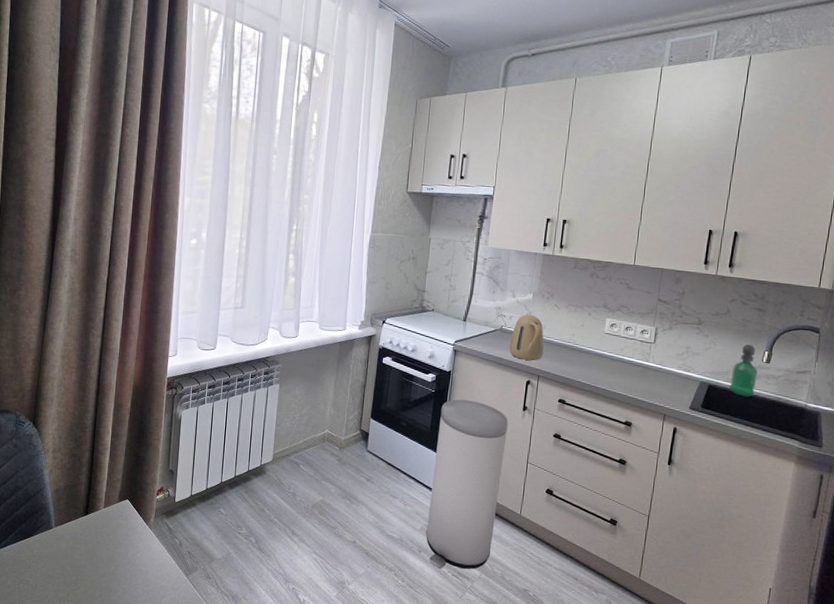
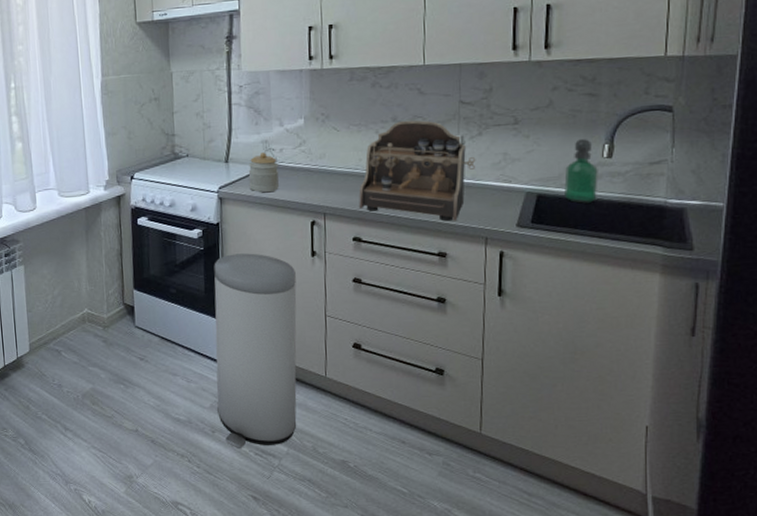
jar: none [480,317,507,352] -> present [248,152,279,193]
kettle: present [509,314,544,361] -> none [284,143,327,198]
spice rack: none [567,308,665,397] -> present [359,120,476,221]

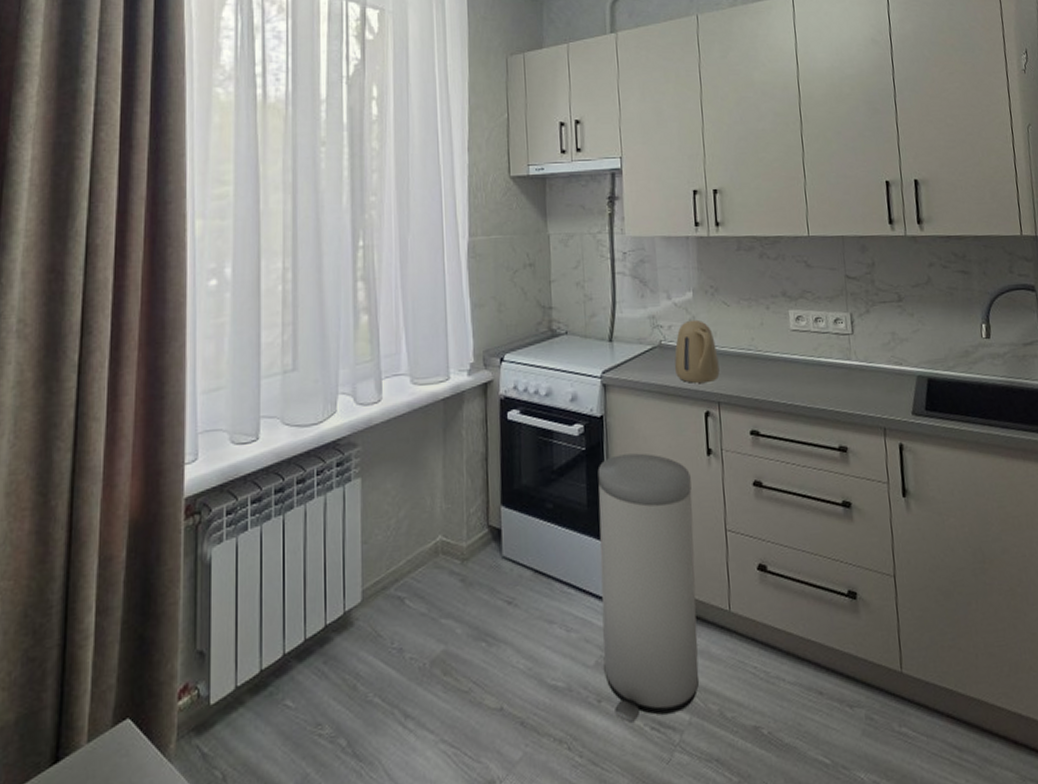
jar: present [248,152,279,193] -> none [634,330,669,378]
kettle: none [284,143,327,198] -> present [674,319,720,384]
spice rack: present [359,120,476,221] -> none [753,295,867,410]
soap dispenser: present [564,139,598,203] -> none [950,318,982,388]

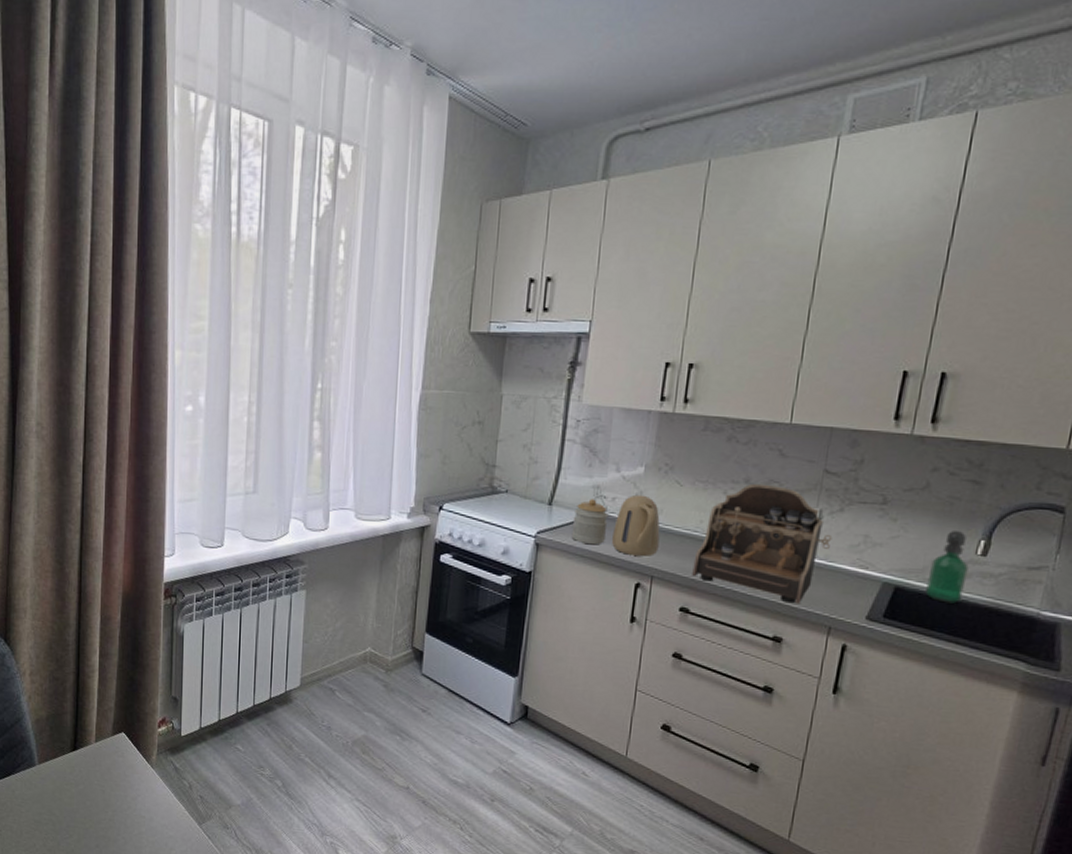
pedal bin: present [597,453,700,723] -> none [500,608,610,824]
jar: none [634,330,669,378] -> present [571,499,609,545]
spice rack: none [753,295,867,410] -> present [692,483,833,604]
soap dispenser: none [950,318,982,388] -> present [925,531,969,604]

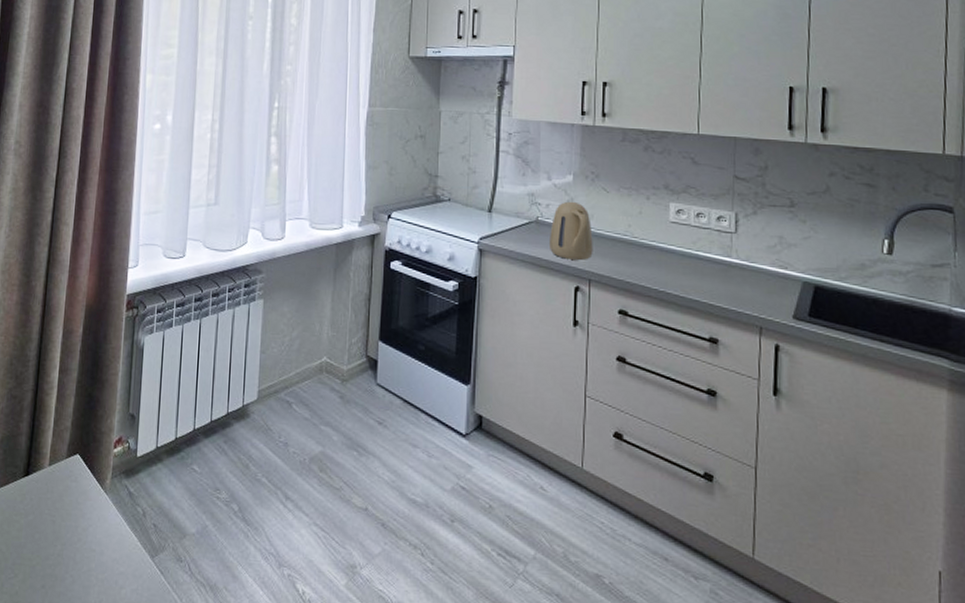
jar: present [571,499,609,545] -> none [511,206,544,250]
spice rack: present [692,483,833,604] -> none [627,189,751,305]
soap dispenser: present [925,531,969,604] -> none [843,231,879,302]

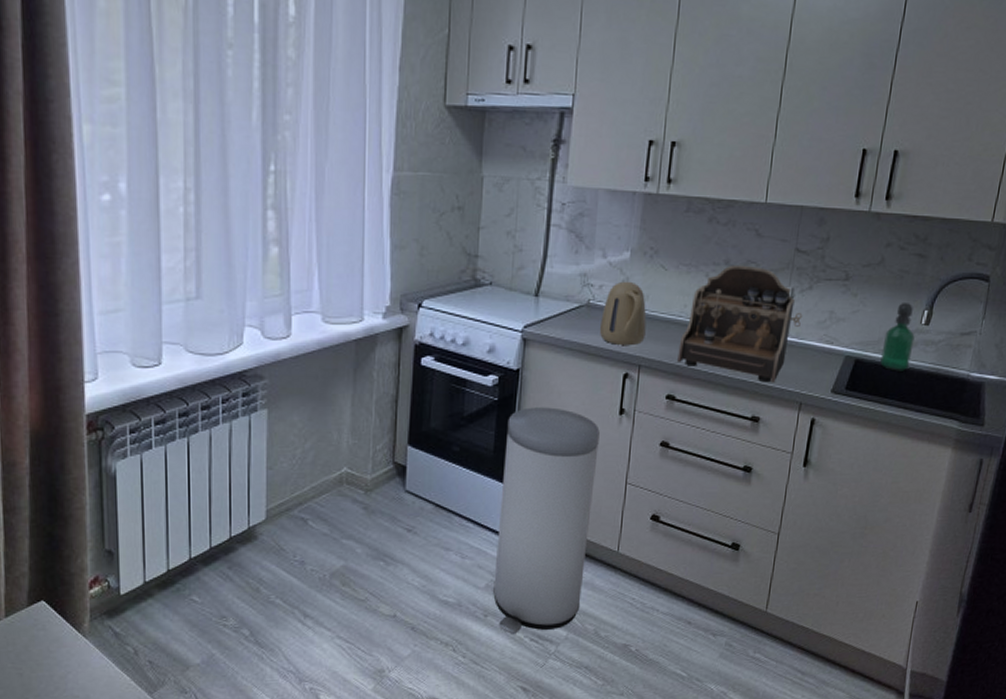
pedal bin: none [459,313,555,546] -> present [493,407,600,634]
spice rack: none [627,189,751,305] -> present [677,264,803,383]
soap dispenser: none [843,231,879,302] -> present [880,303,915,371]

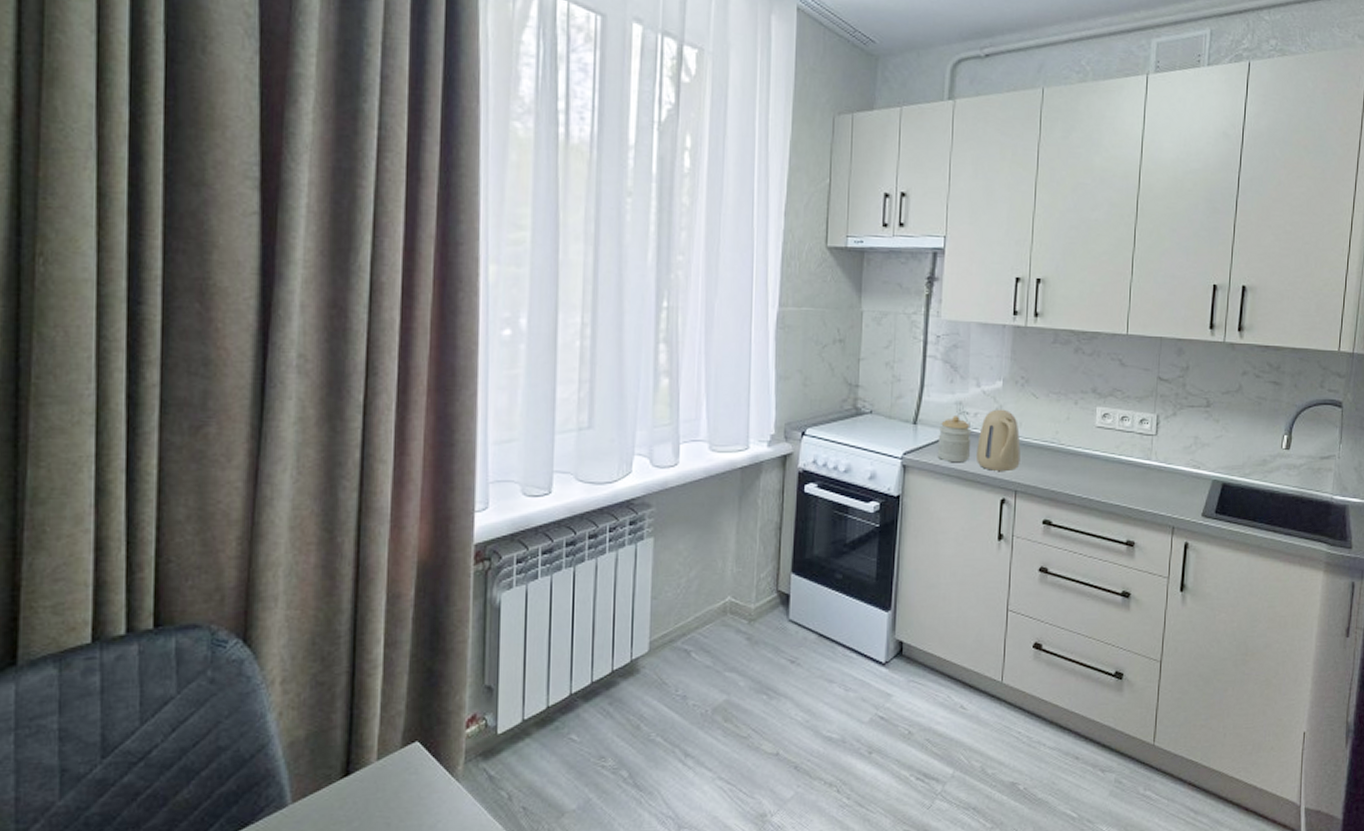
pedal bin: present [493,407,600,634] -> none [877,533,980,773]
jar: none [559,288,596,337] -> present [937,416,972,463]
spice rack: present [677,264,803,383] -> none [1052,392,1169,507]
soap dispenser: present [880,303,915,371] -> none [1247,428,1277,495]

